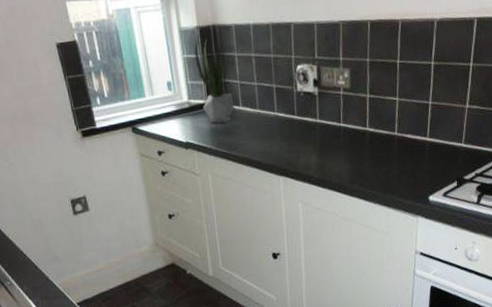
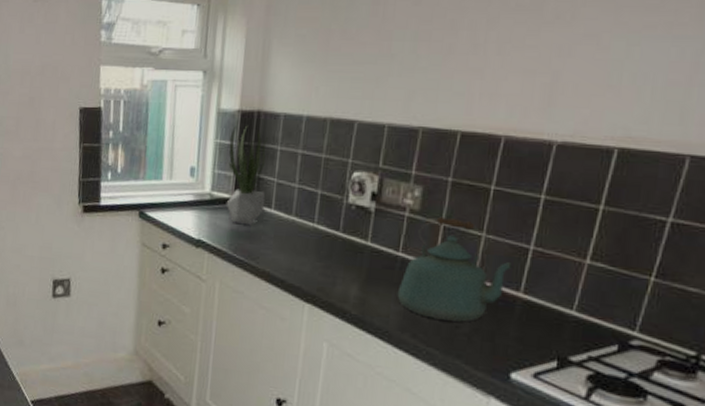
kettle: none [344,90,421,169] -> present [397,216,515,322]

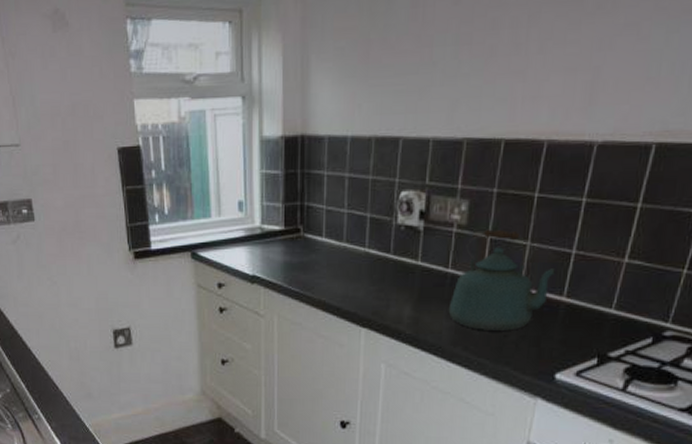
potted plant: present [226,126,268,224] -> none [275,153,316,255]

